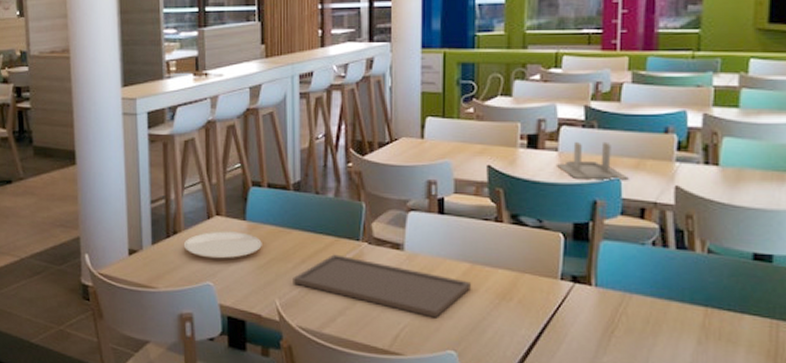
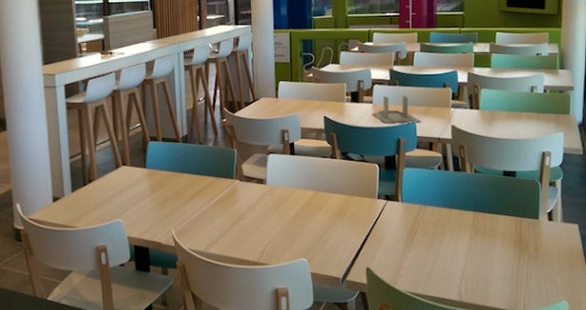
plate: present [183,231,262,259] -> none [97,177,160,200]
tray: present [293,254,472,318] -> none [184,190,316,235]

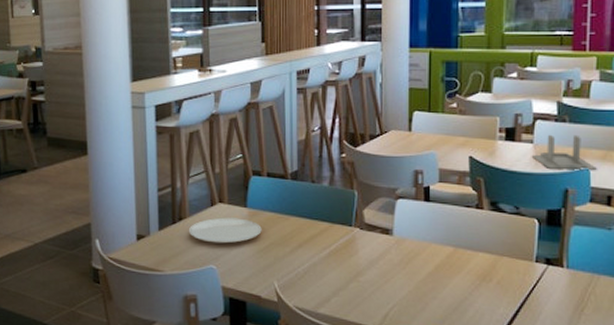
plate: none [97,177,160,200] -> present [188,217,262,244]

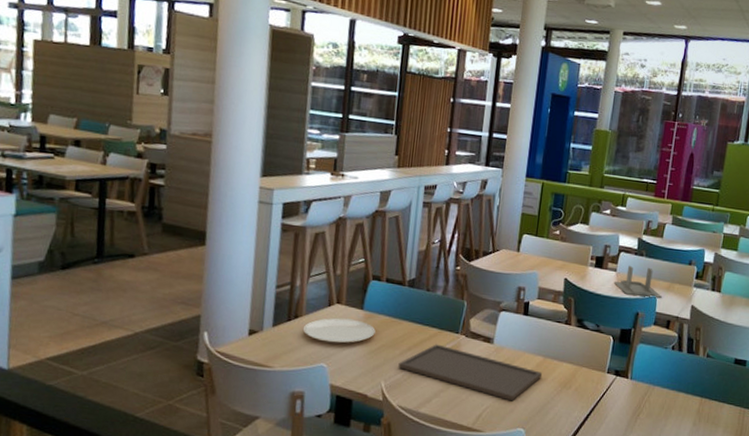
tray: none [290,239,455,298] -> present [398,344,543,401]

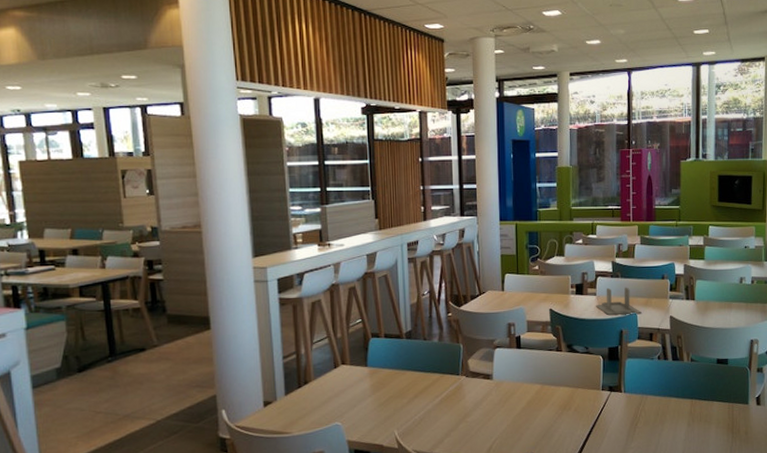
plate: present [302,318,376,344] -> none [313,377,382,402]
tray: present [398,344,543,401] -> none [408,388,543,430]

